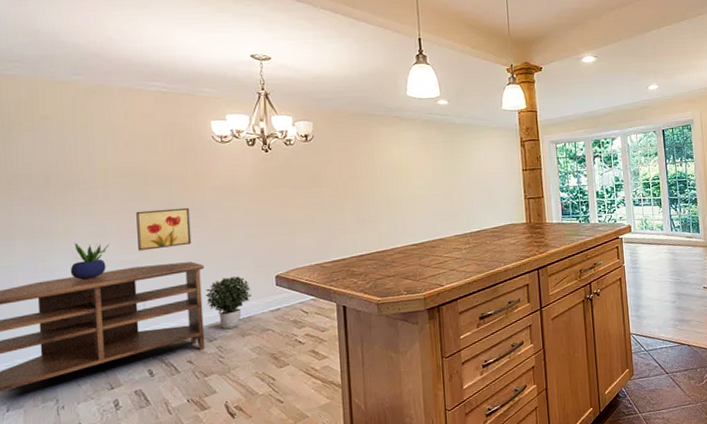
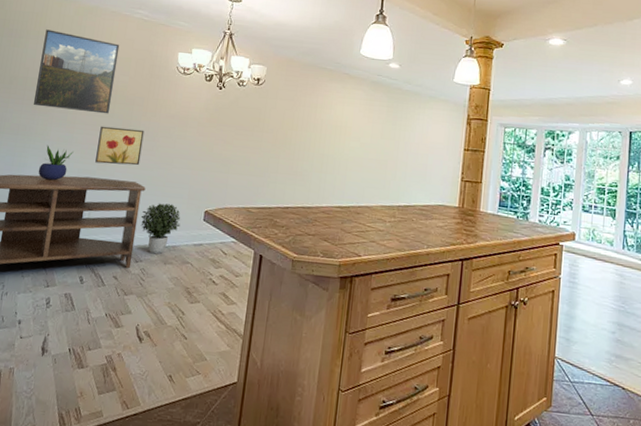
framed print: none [41,117,143,204] -> present [33,29,120,114]

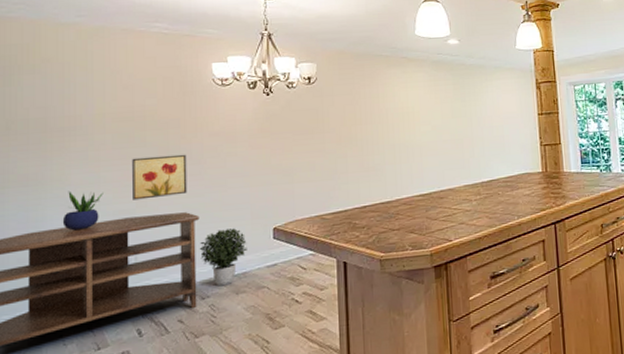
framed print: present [33,29,120,114] -> none [41,60,141,150]

